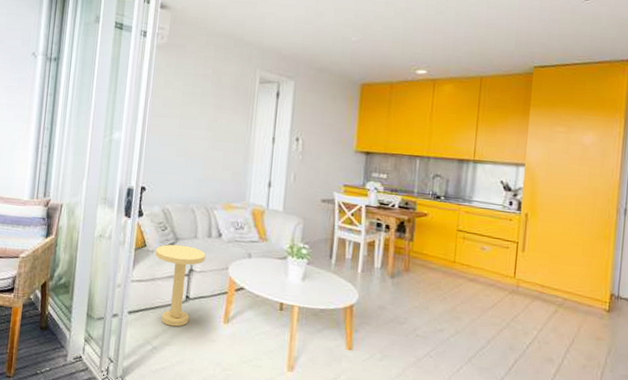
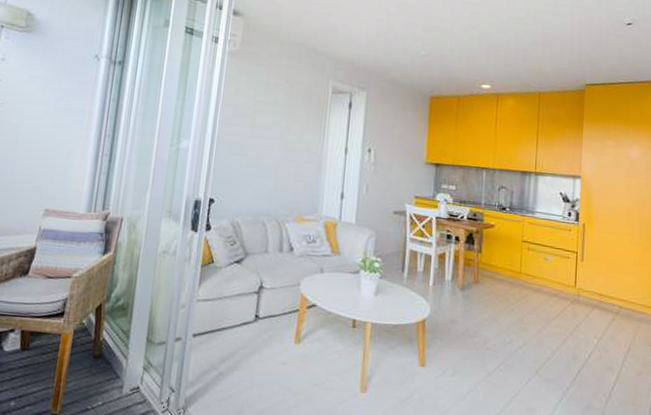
side table: present [155,244,206,327] -> none [222,259,277,350]

